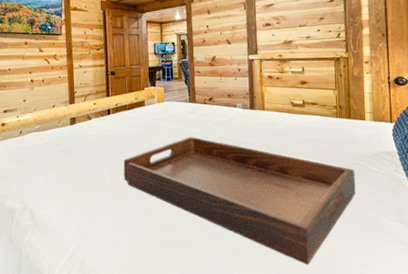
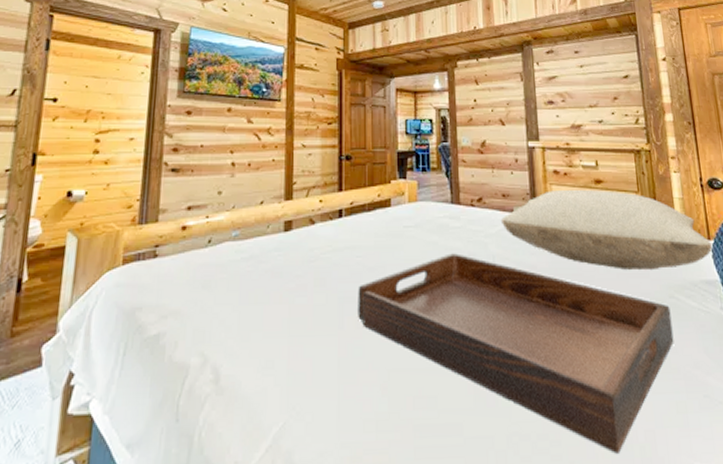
pillow: none [226,89,394,146] -> present [500,190,713,271]

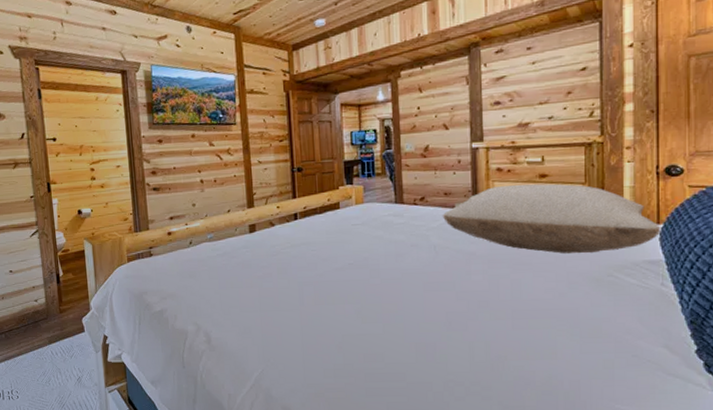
serving tray: present [358,253,674,454] -> none [314,245,608,397]

